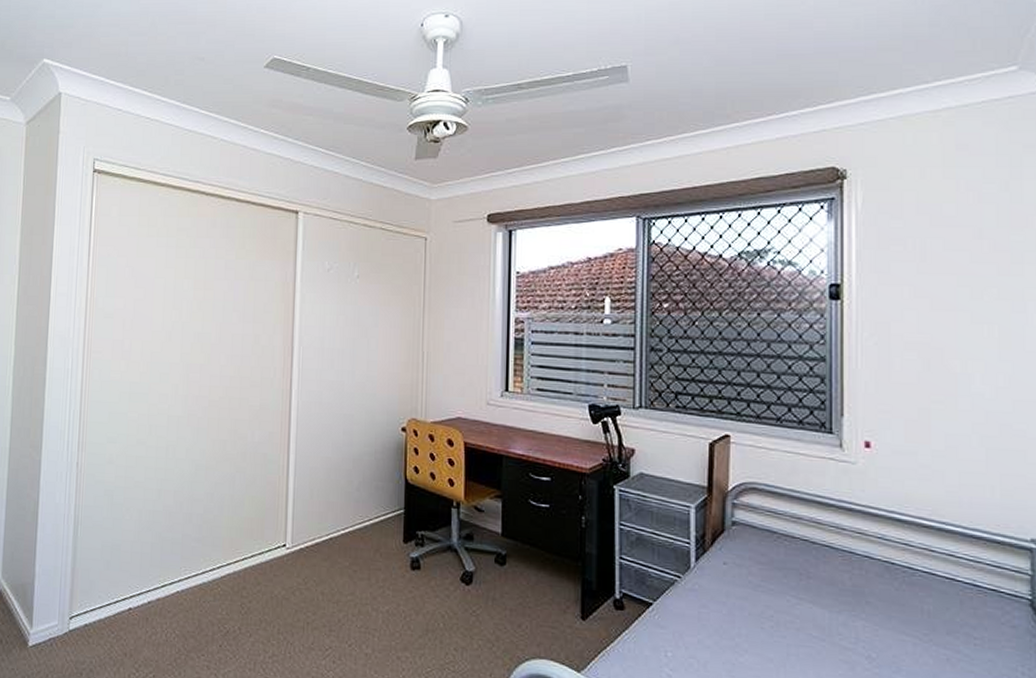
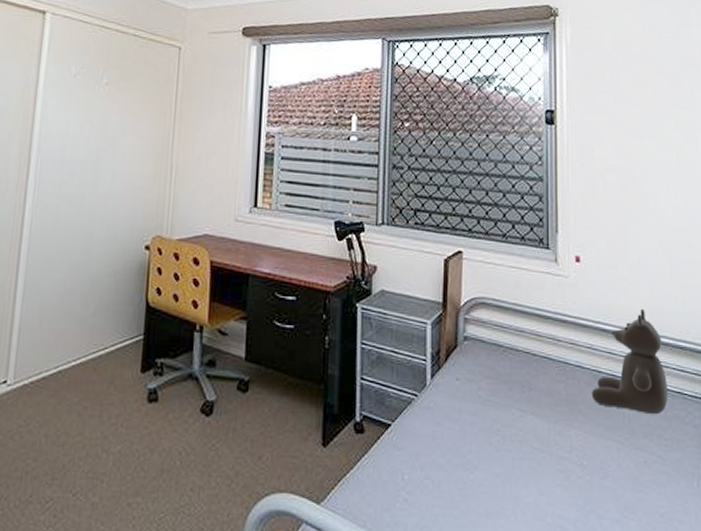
teddy bear: none [882,498,980,612] -> present [591,308,669,415]

